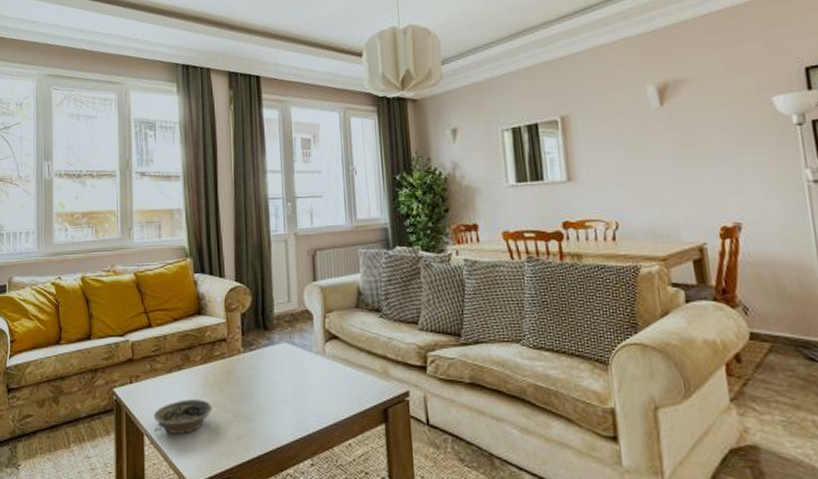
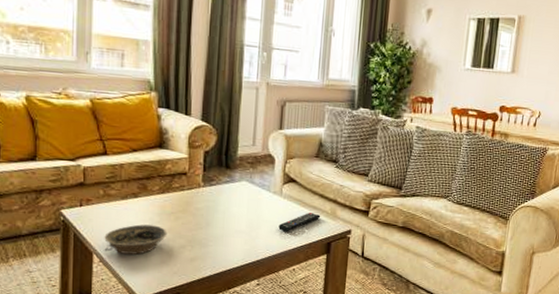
remote control: none [326,372,372,399] -> present [278,211,321,232]

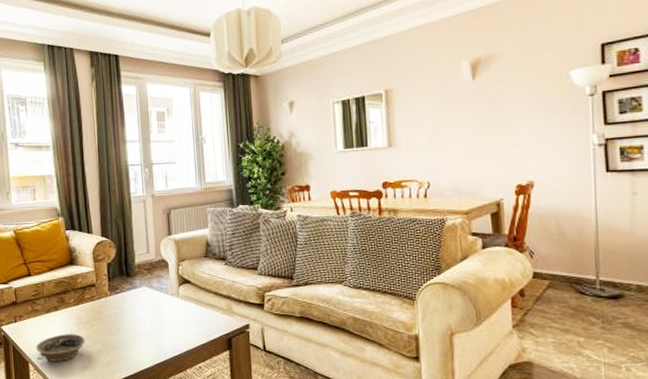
remote control: present [278,211,321,232] -> none [180,310,218,332]

